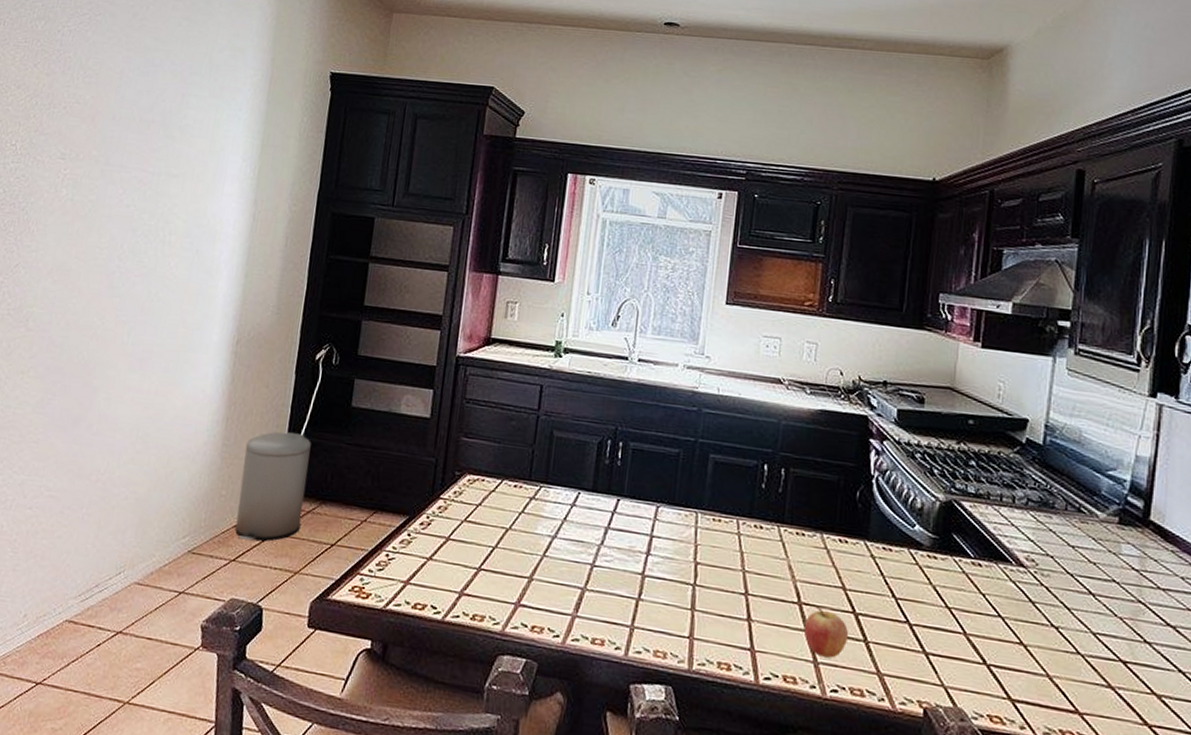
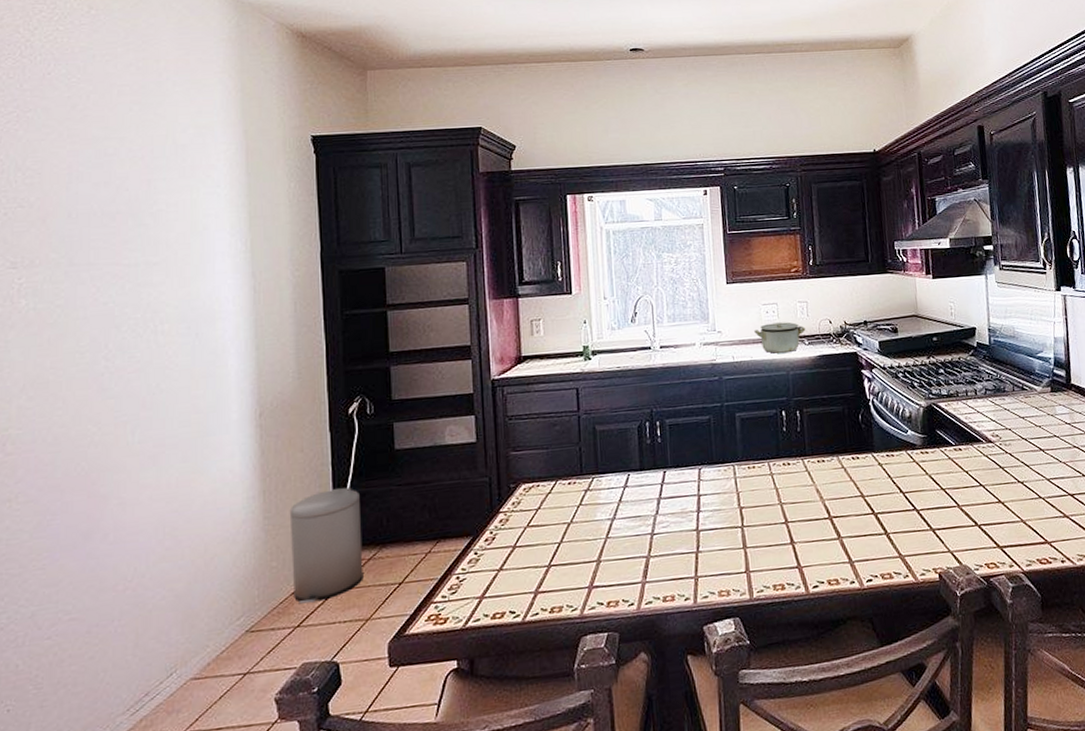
cooking pot: none [748,359,810,398] -> present [754,322,806,354]
fruit: present [803,605,849,658] -> none [836,515,873,556]

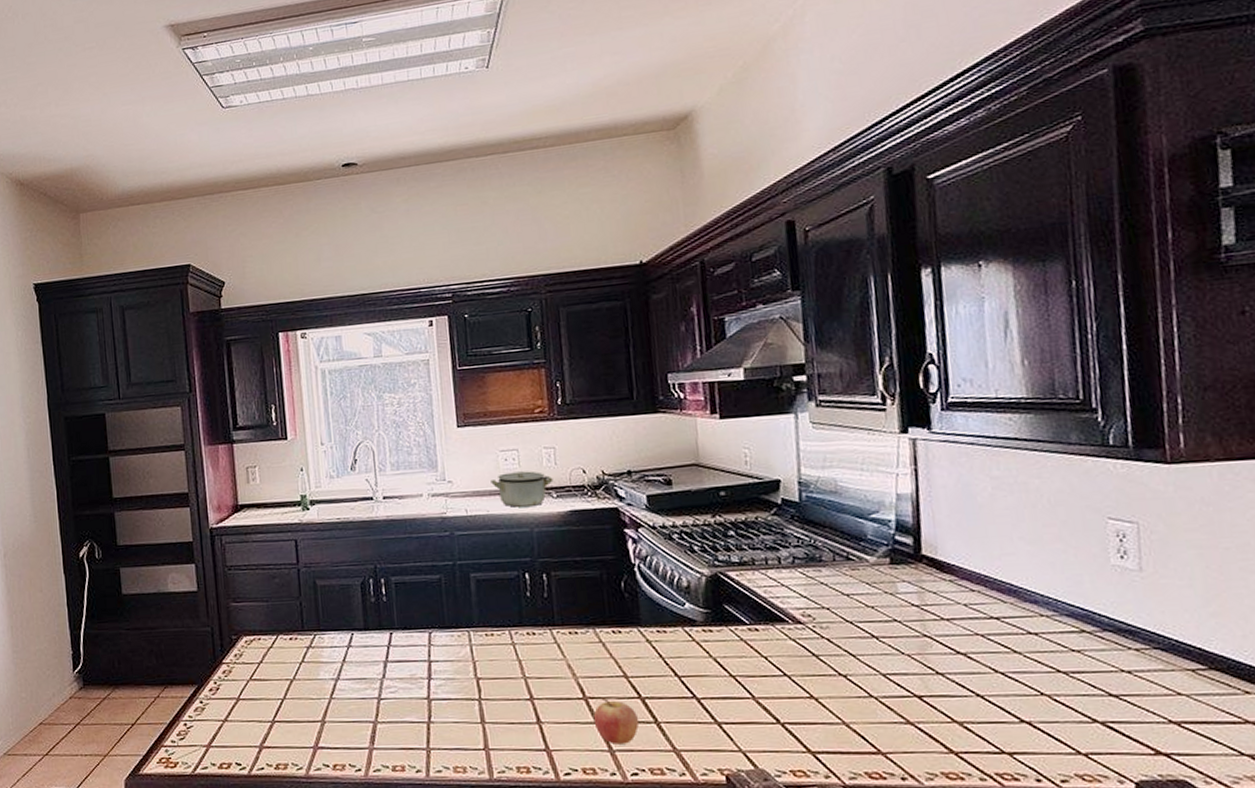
pedal bin: present [289,487,363,605] -> none [33,628,100,736]
fruit: none [836,515,873,556] -> present [593,697,640,745]

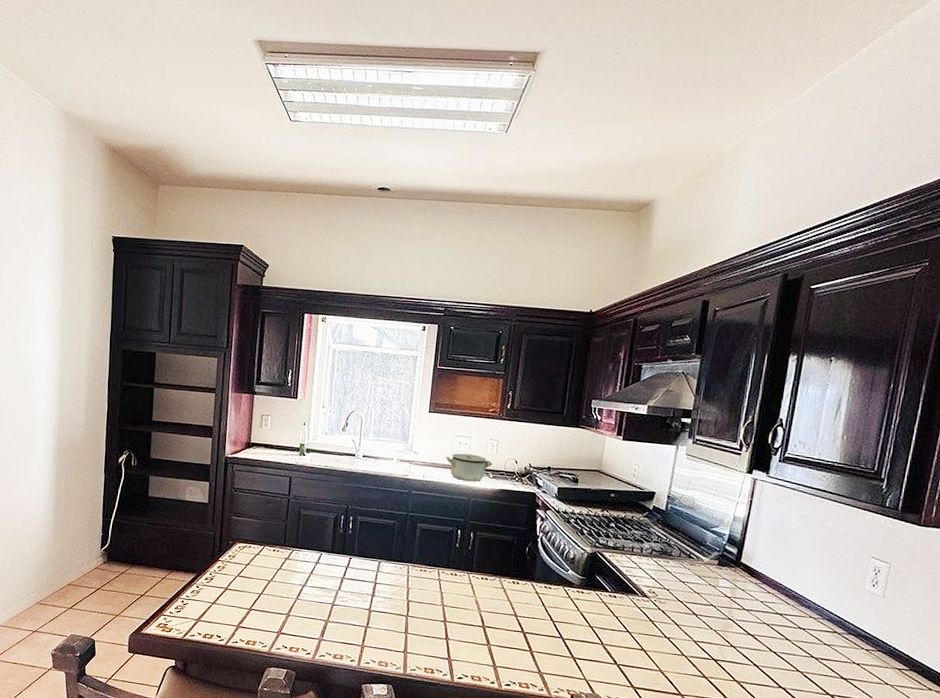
fruit: present [593,697,640,745] -> none [486,627,519,663]

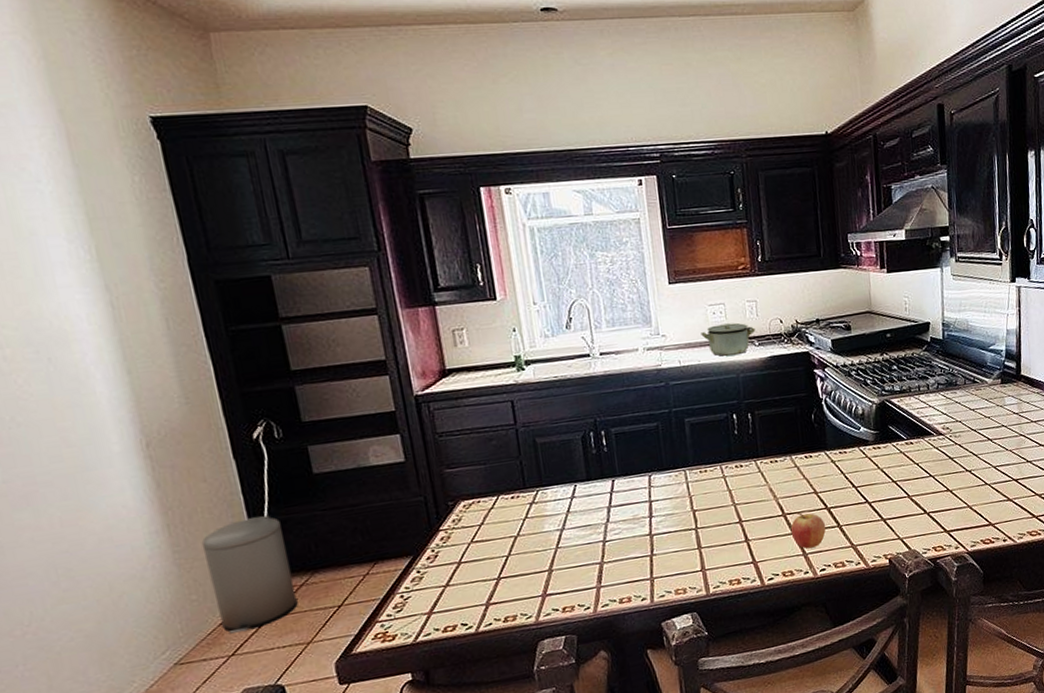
pedal bin: none [69,516,120,595] -> present [201,515,298,635]
fruit: none [486,627,519,663] -> present [790,512,826,549]

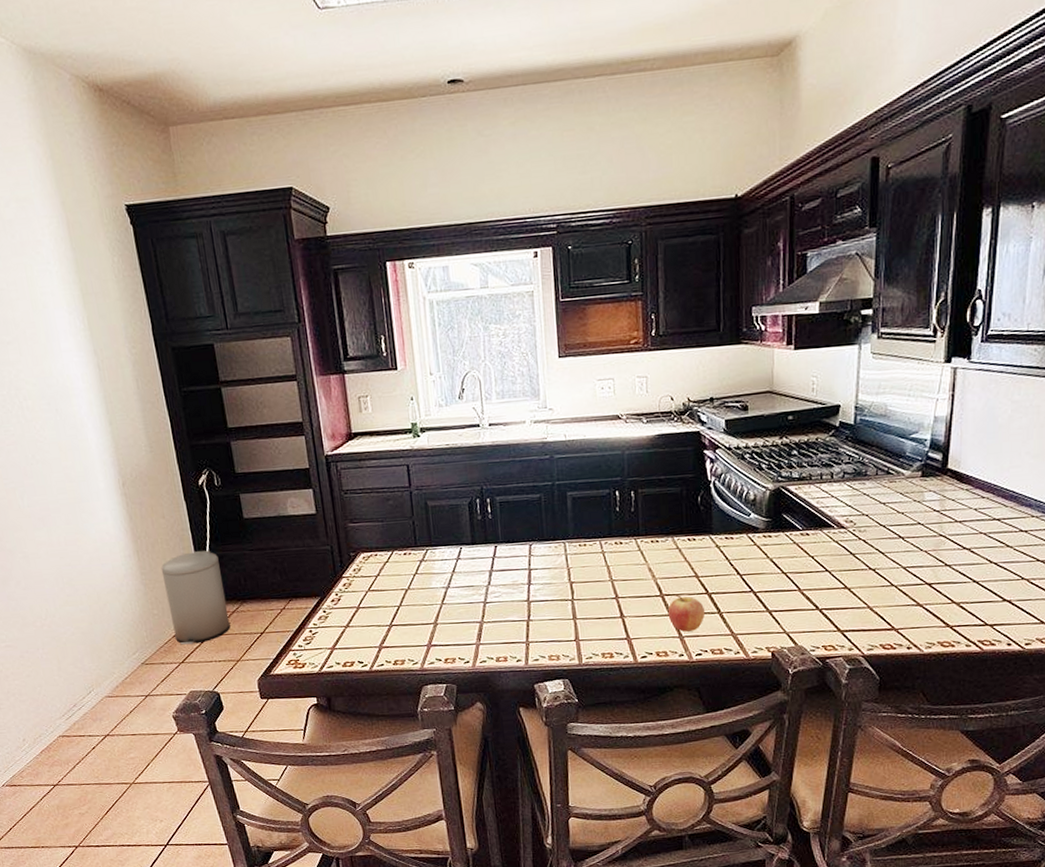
cooking pot: present [701,322,756,356] -> none [588,398,644,432]

